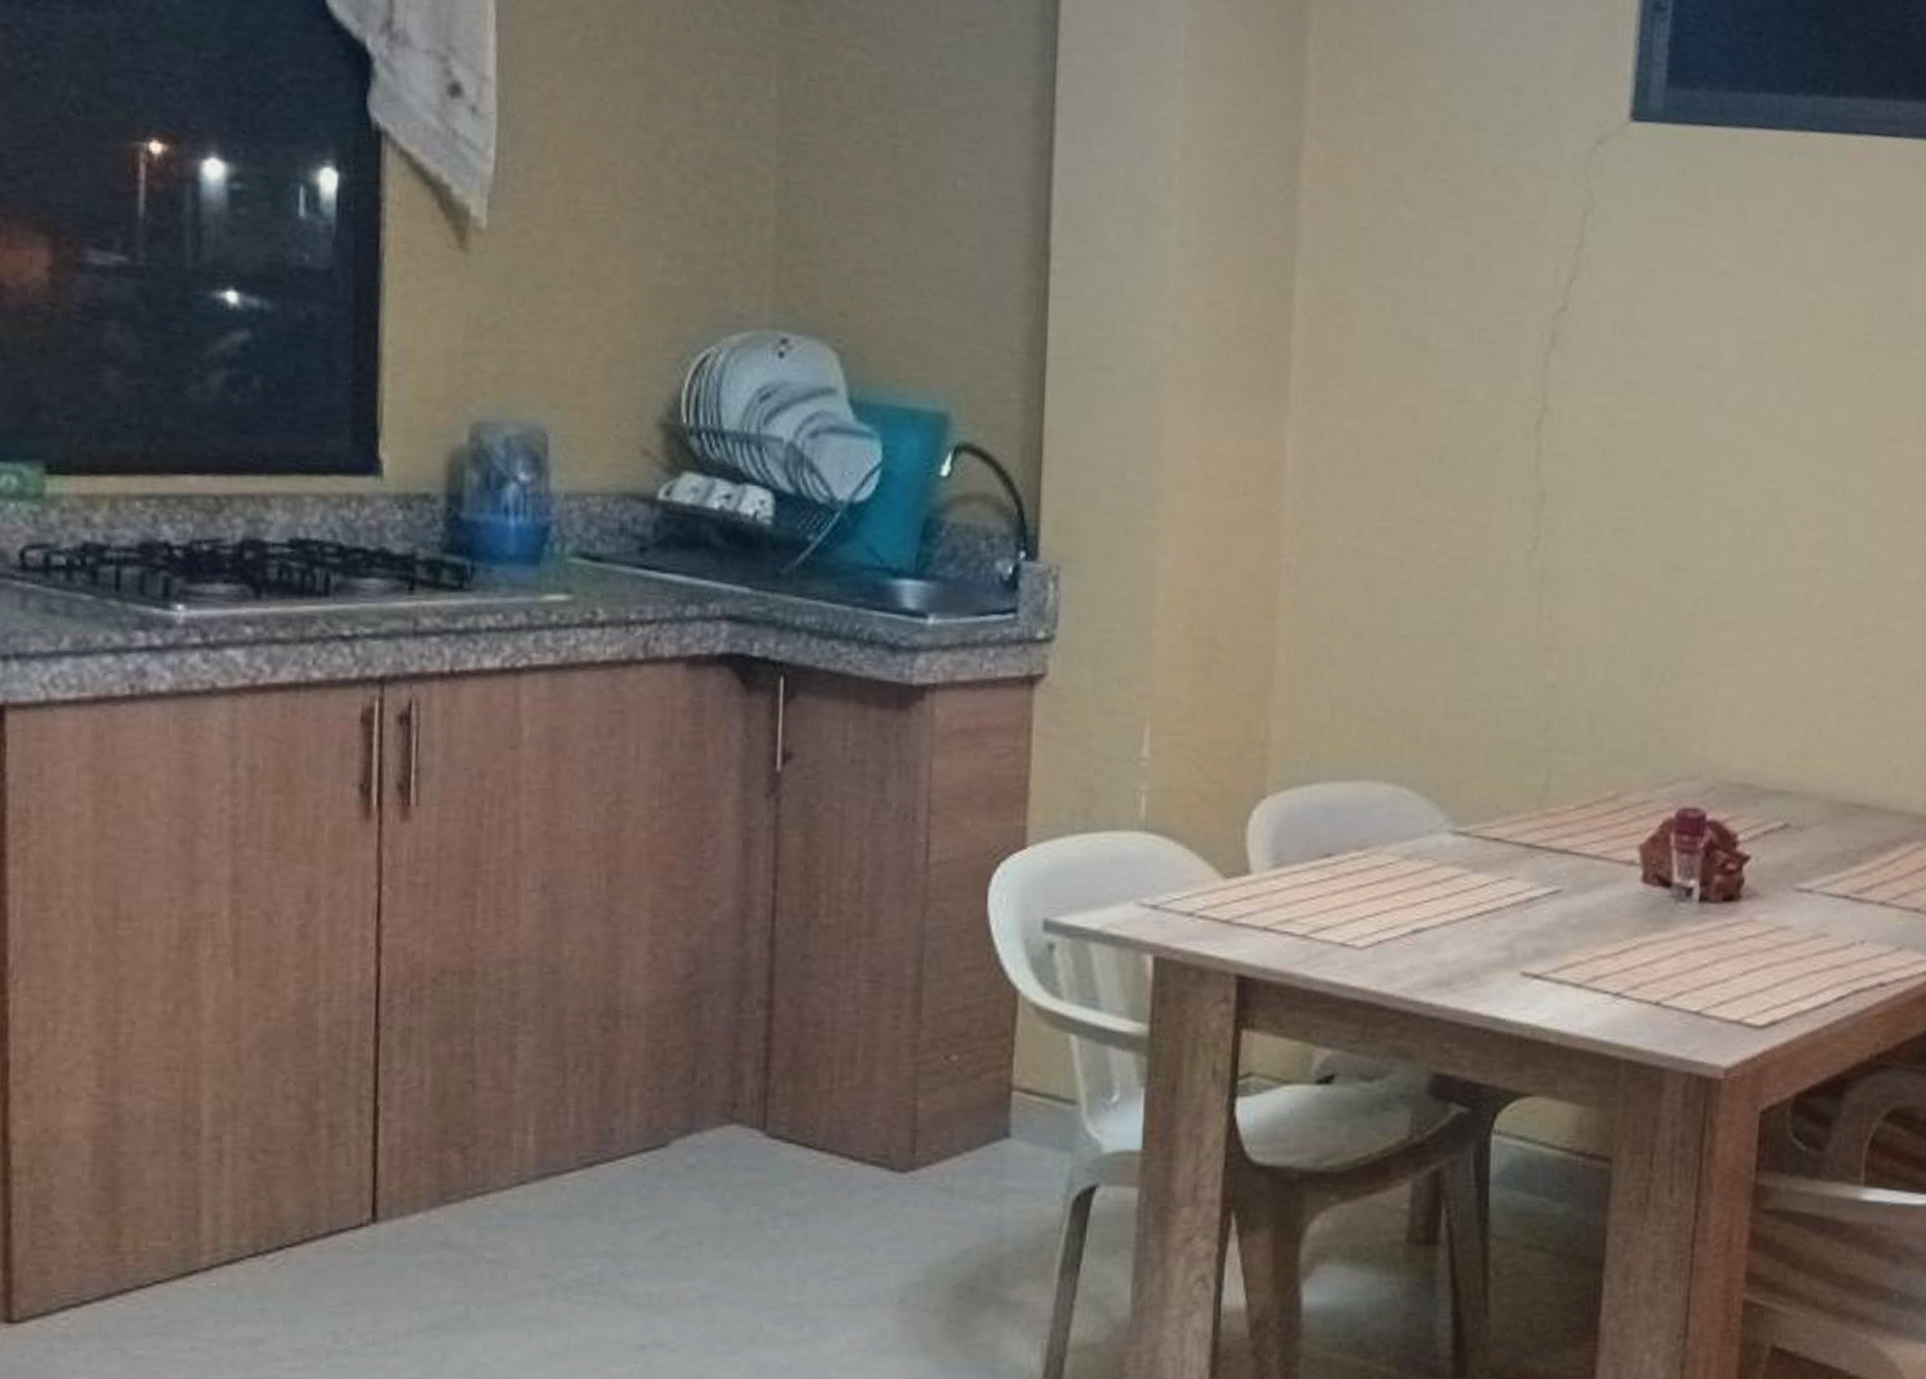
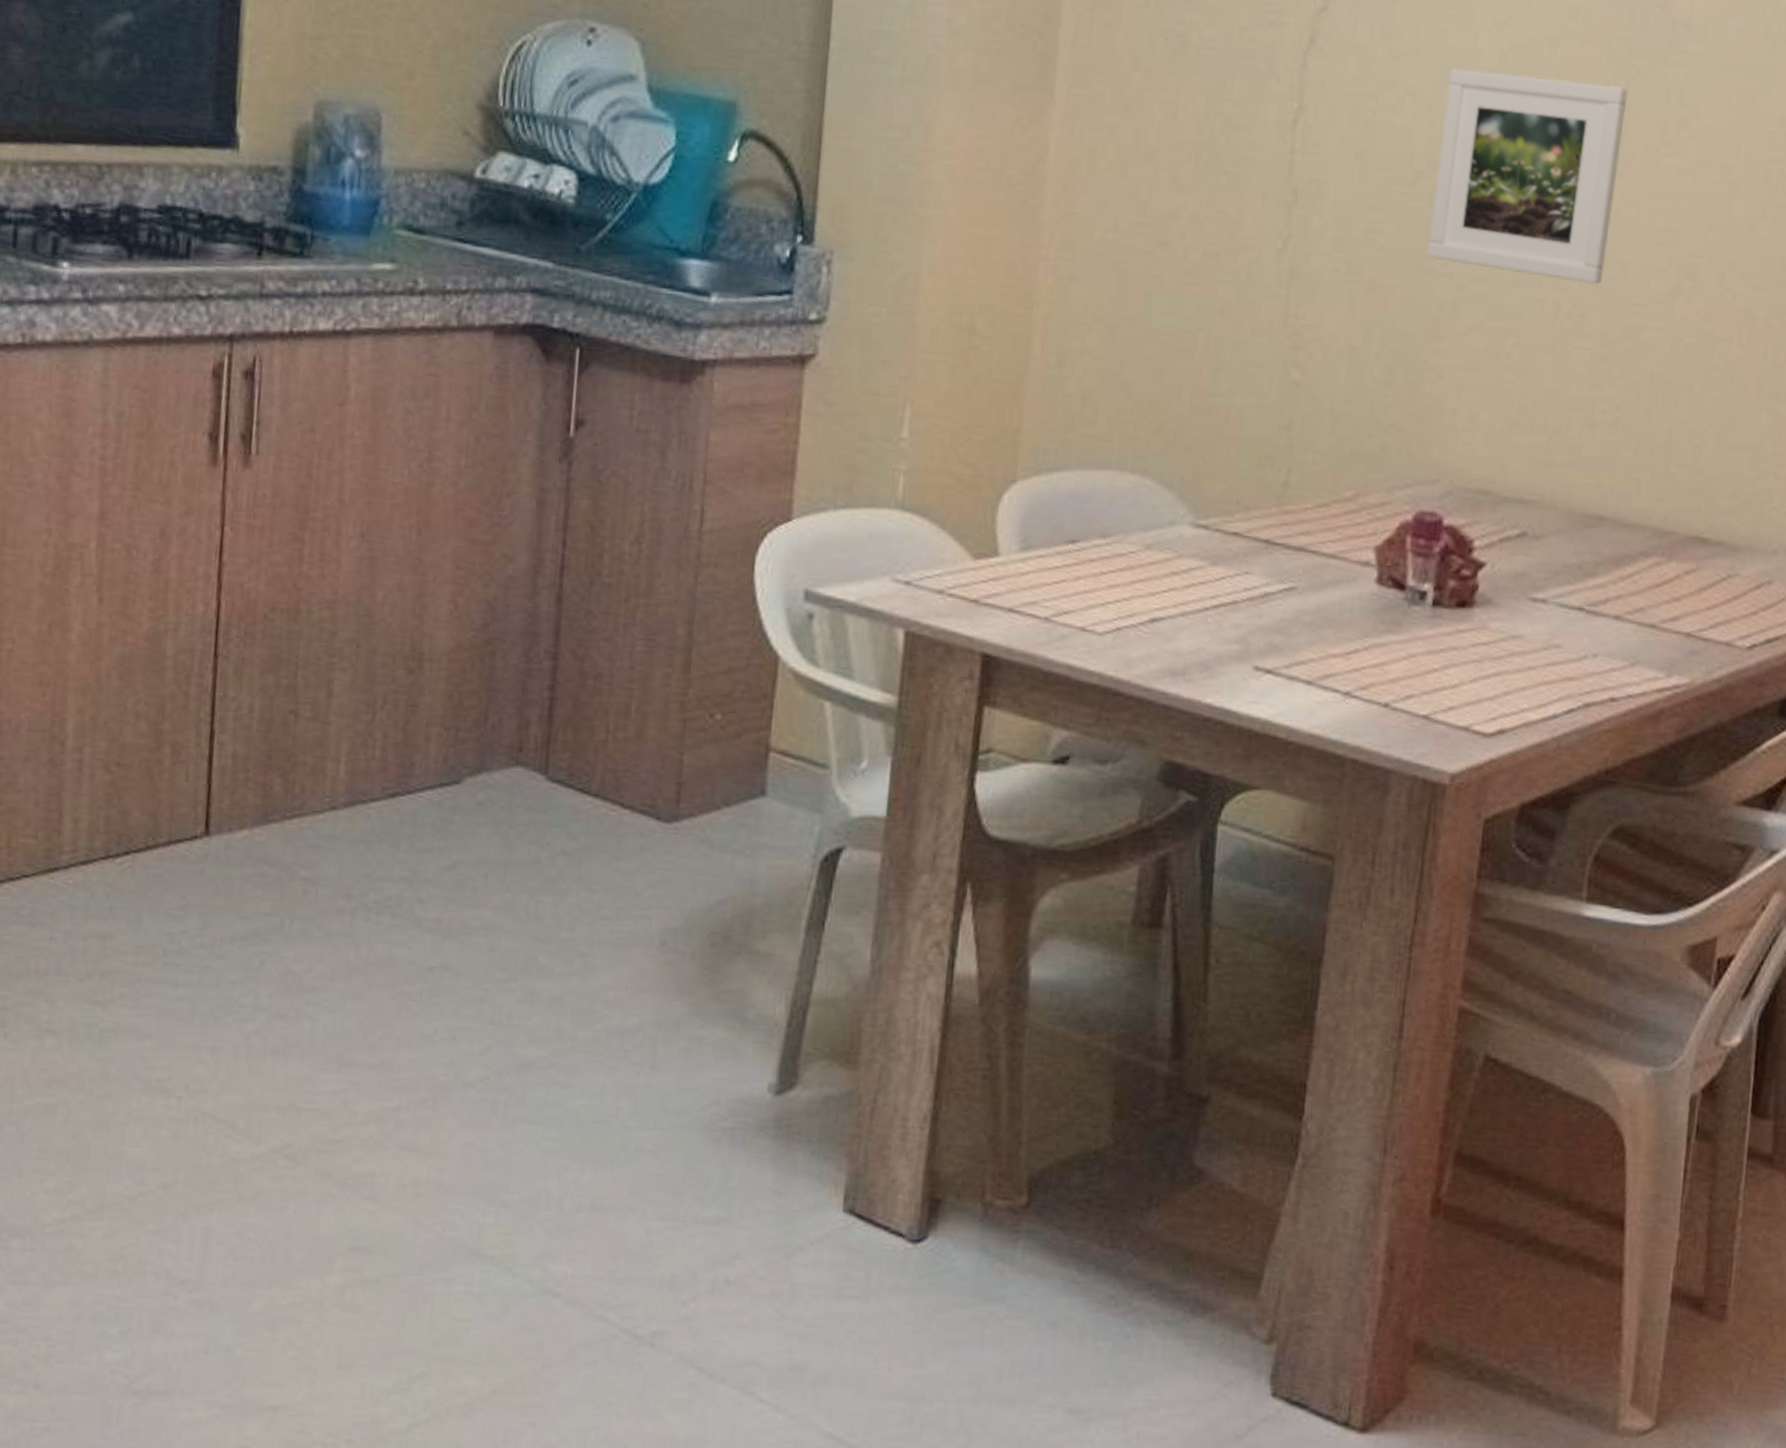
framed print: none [1678,366,1870,576] -> present [1427,68,1629,284]

